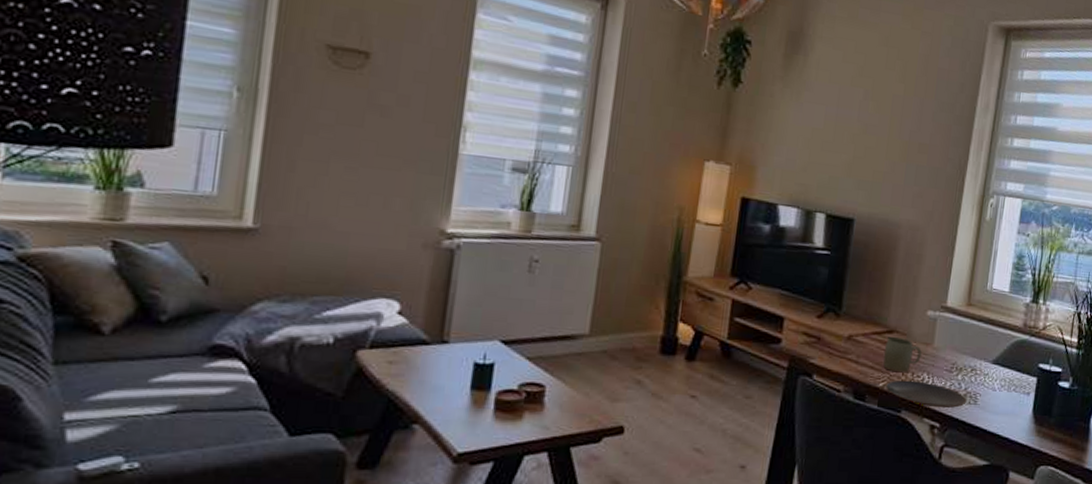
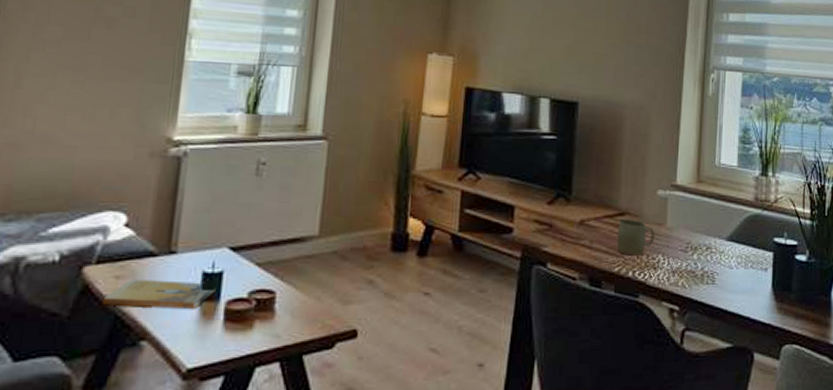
book: none [375,365,487,398] -> present [102,279,216,310]
plate: present [885,380,967,408] -> none [620,263,704,289]

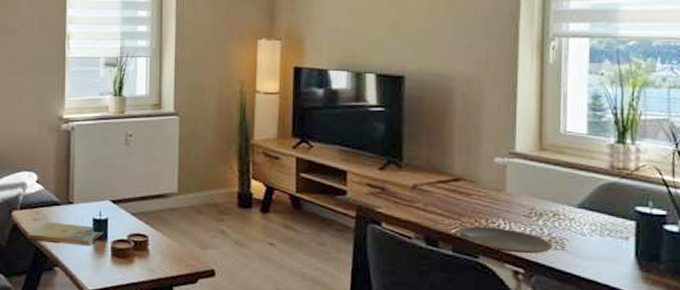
mug: present [616,218,655,256] -> none [452,184,494,219]
plate: none [620,263,704,289] -> present [458,226,552,254]

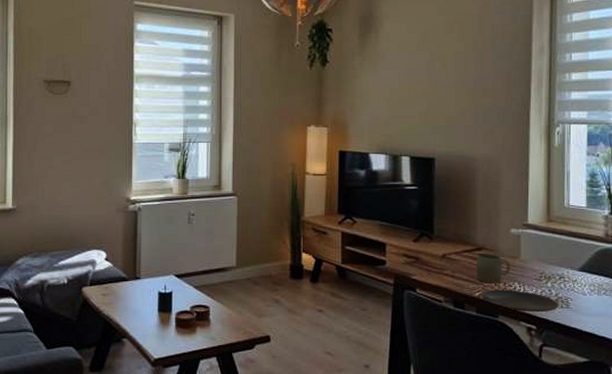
book: present [26,221,104,247] -> none [96,296,168,318]
mug: none [452,184,494,219] -> present [475,253,510,283]

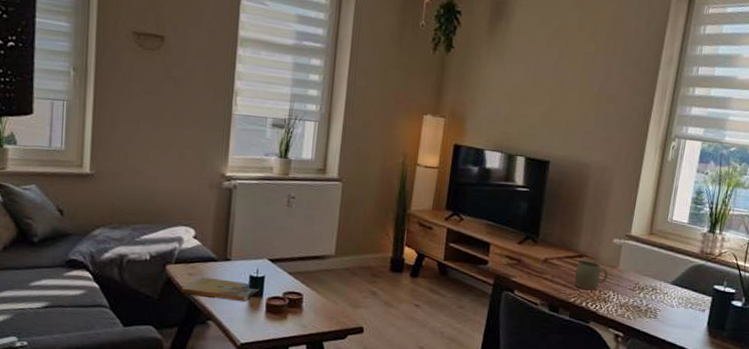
book: none [96,296,168,318] -> present [180,276,260,302]
plate: present [481,289,559,312] -> none [576,296,648,321]

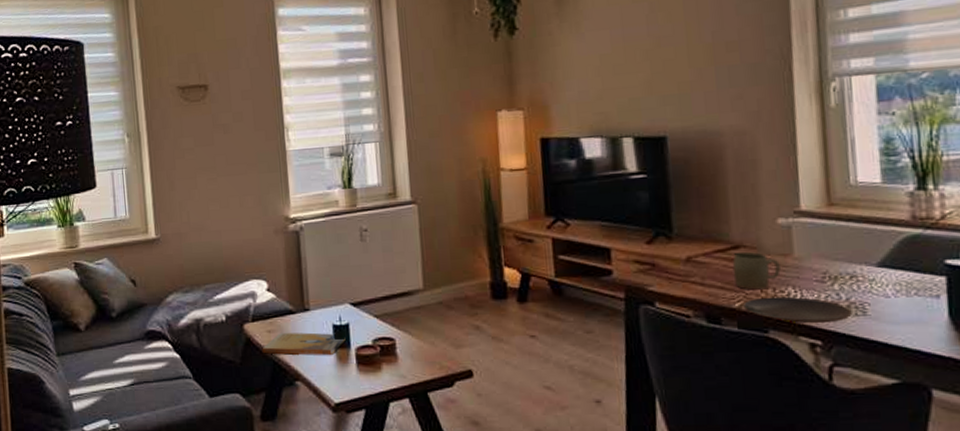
plate: none [576,296,648,321] -> present [742,296,852,323]

